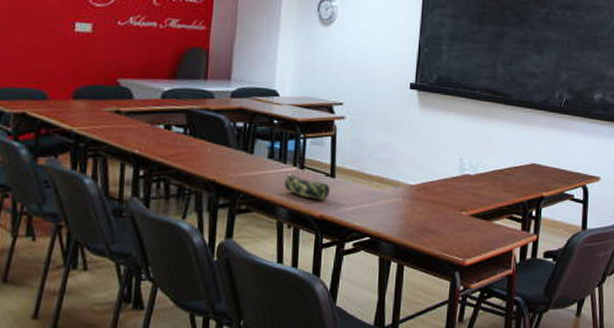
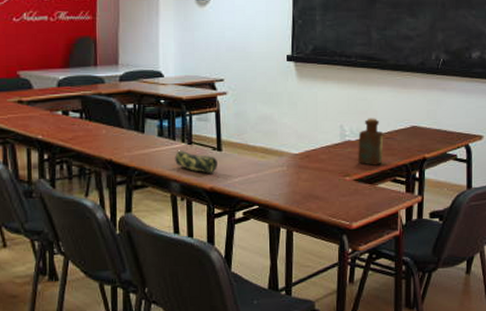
bottle: none [476,153,503,201] -> present [358,118,384,166]

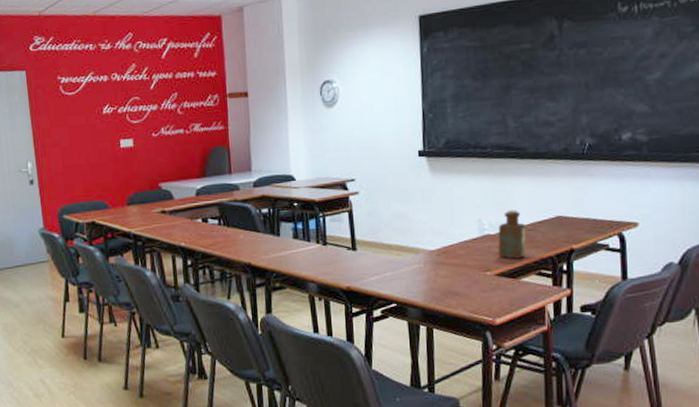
pencil case: present [175,150,217,173] -> none [310,251,353,273]

